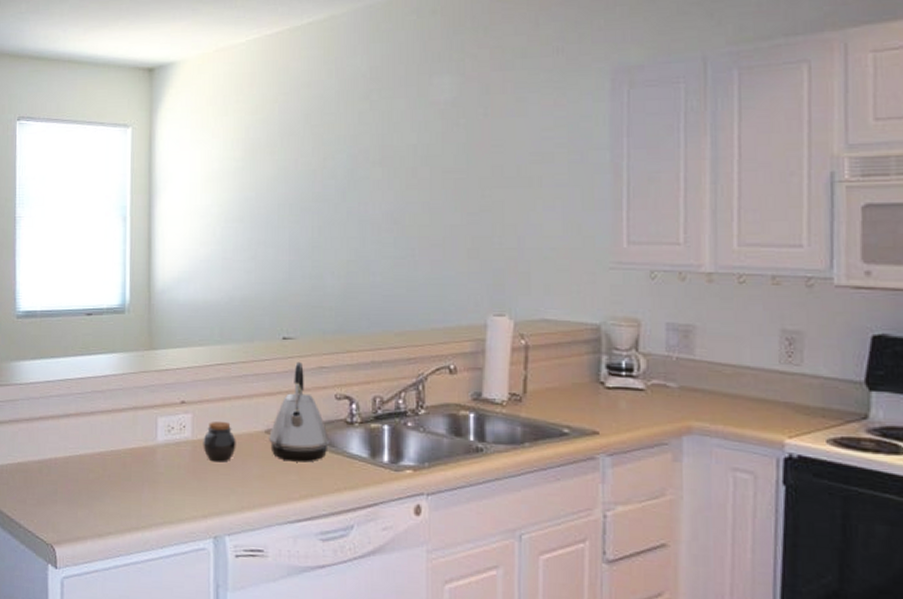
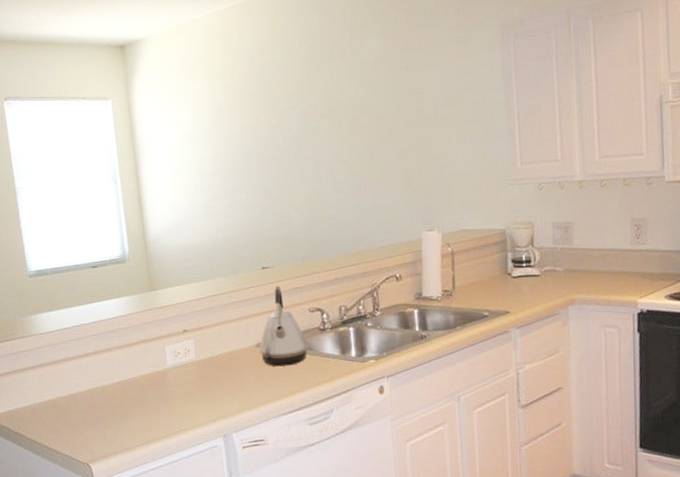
jar: present [203,421,236,462] -> none [205,342,234,376]

